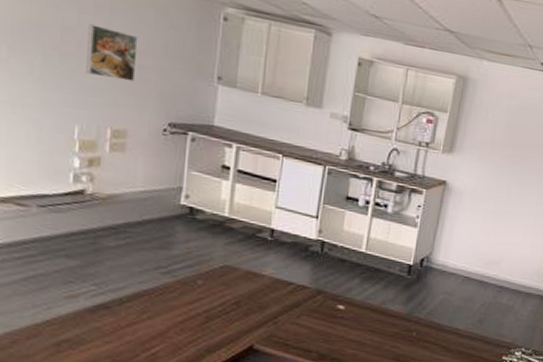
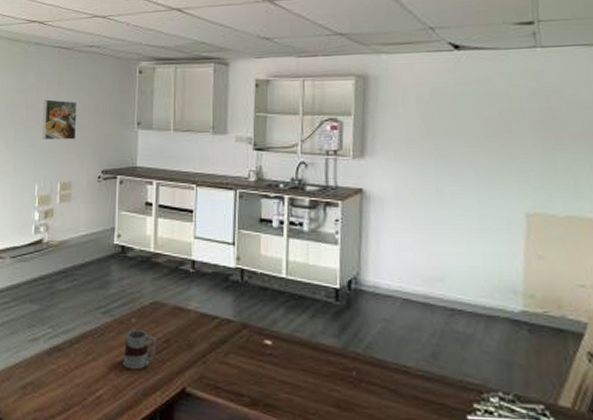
mug: none [185,291,225,329] -> present [123,330,157,370]

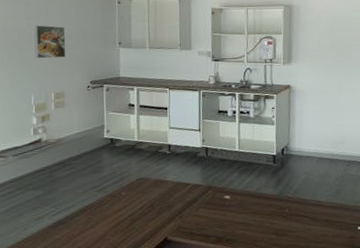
mug: present [123,330,157,370] -> none [117,200,143,230]

